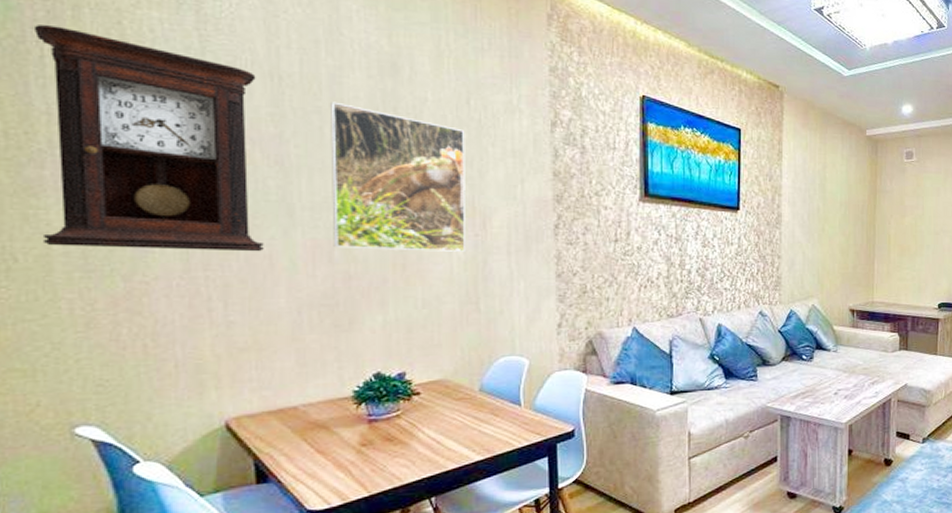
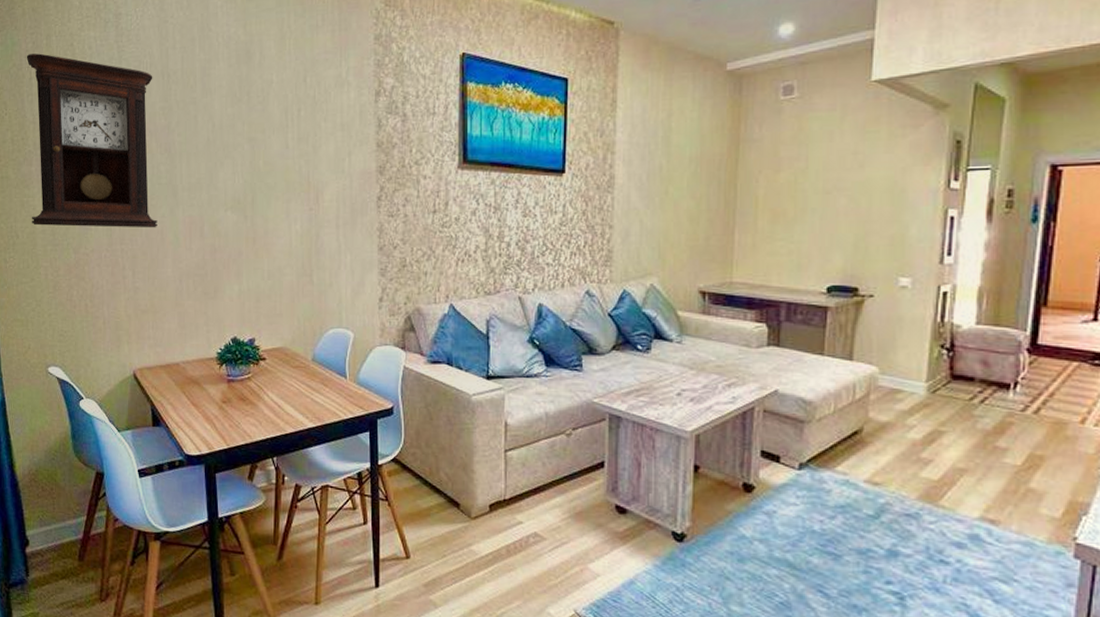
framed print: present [330,101,465,252] -> none [202,92,303,226]

